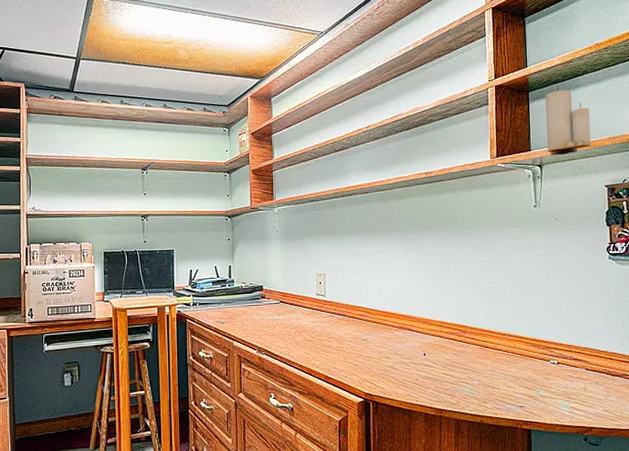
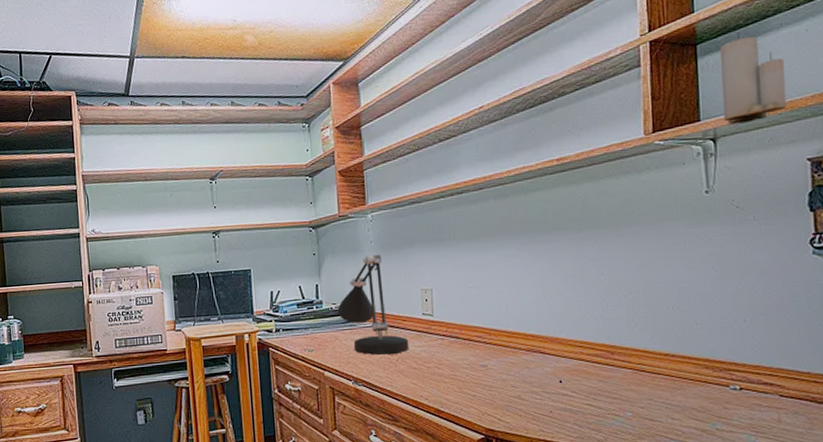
desk lamp: none [246,243,305,329] -> present [337,255,410,355]

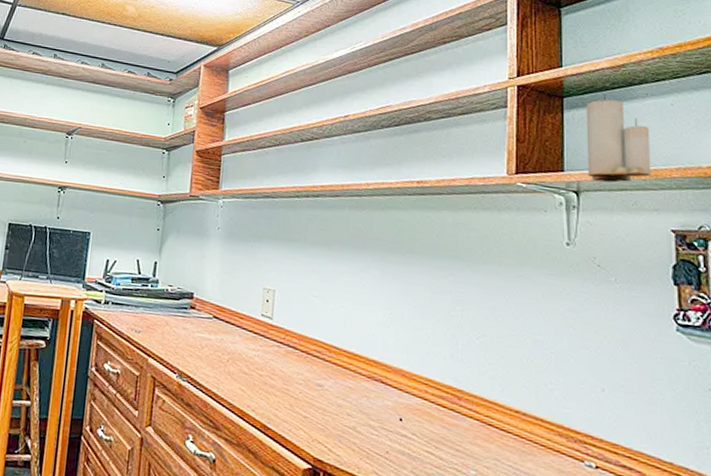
desk lamp: present [337,255,410,355] -> none [172,242,243,353]

